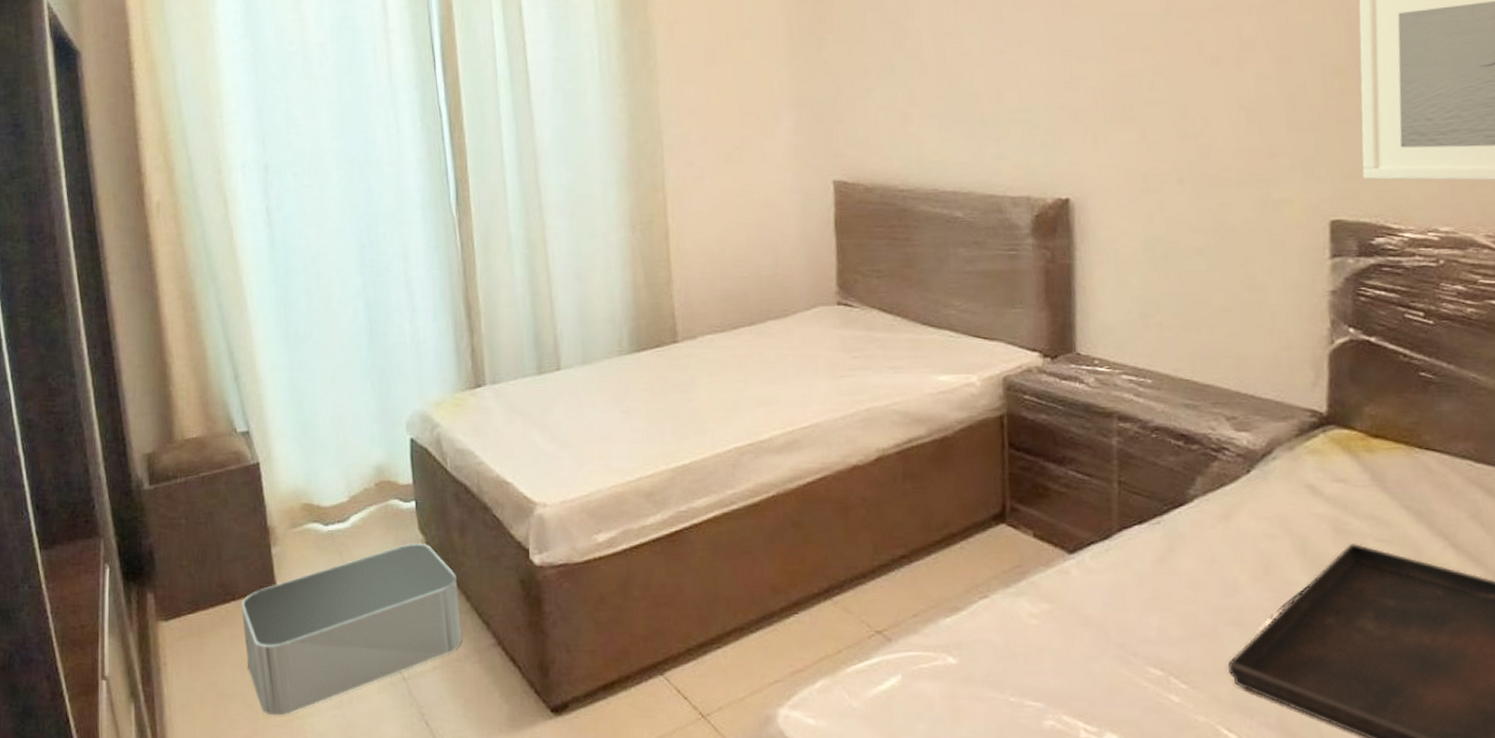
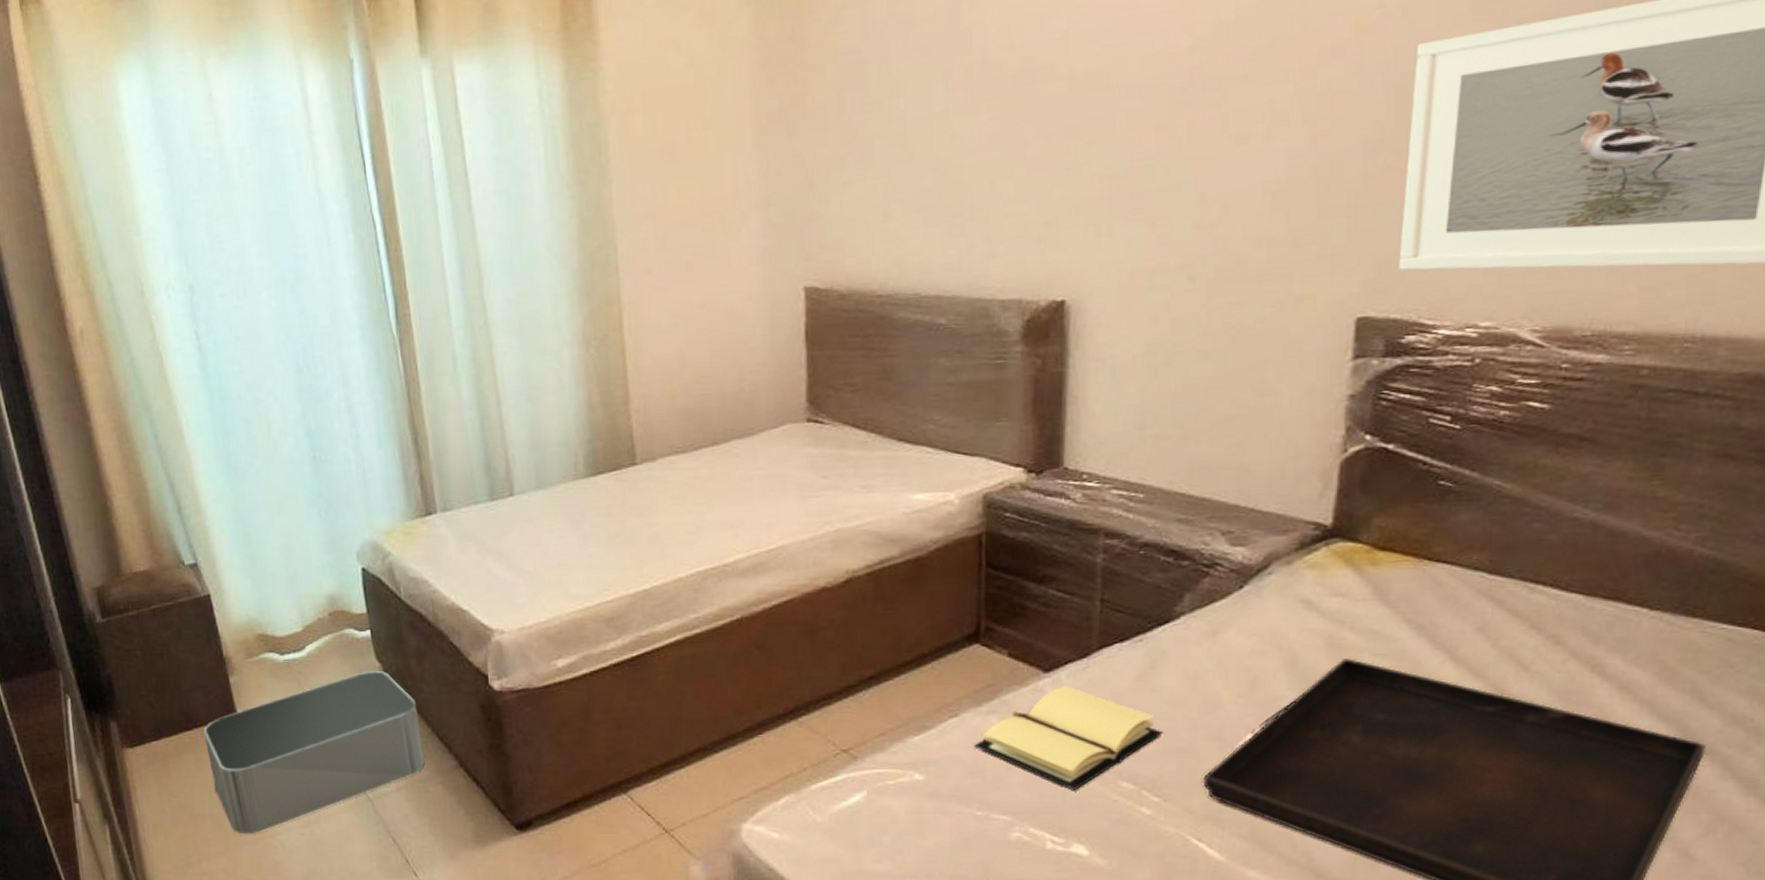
book: none [1004,567,1186,676] -> present [974,685,1163,790]

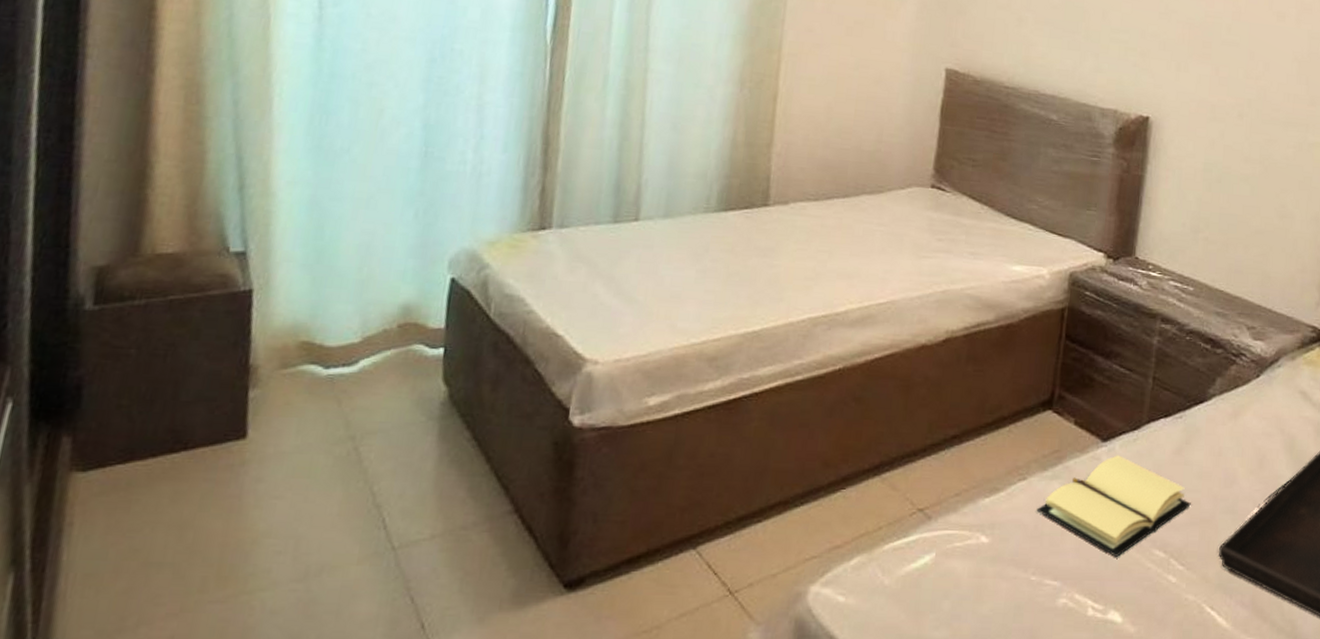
storage bin: present [203,670,425,834] -> none [188,394,479,590]

